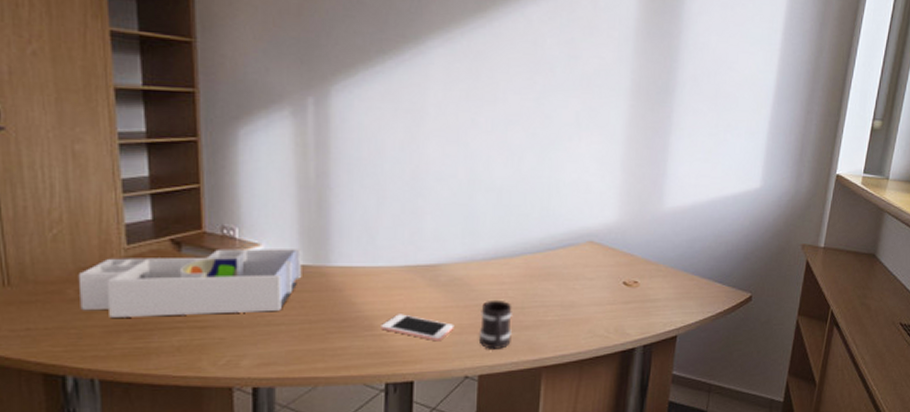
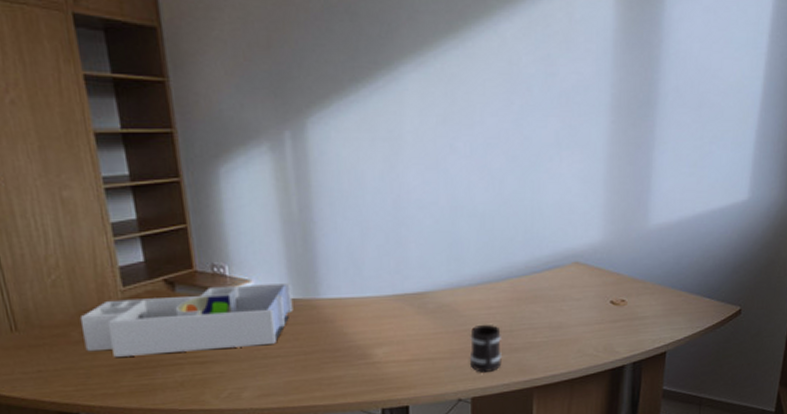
cell phone: present [381,314,454,342] -> none [373,342,445,367]

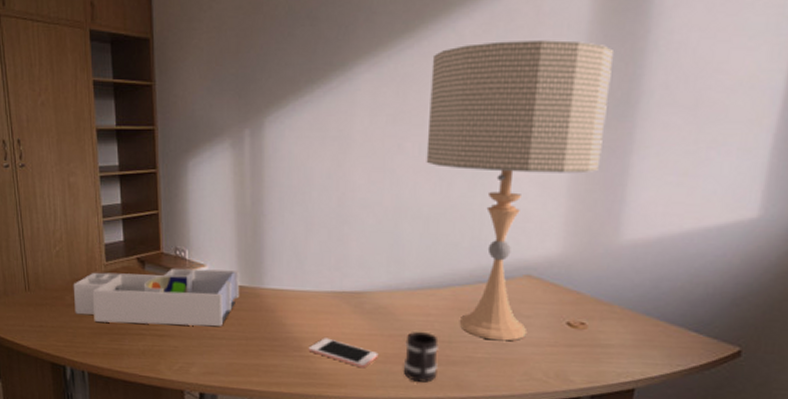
cell phone: none [373,342,445,367] -> present [308,338,379,369]
desk lamp: none [477,45,636,325] -> present [426,40,615,341]

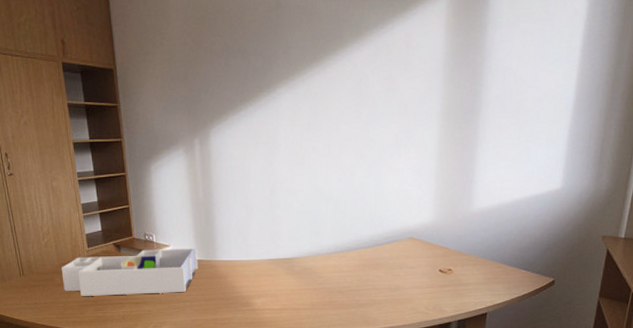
cell phone: present [308,338,379,369] -> none [254,294,307,315]
mug: present [403,331,439,383] -> none [325,284,350,321]
desk lamp: present [426,40,615,341] -> none [334,67,462,287]

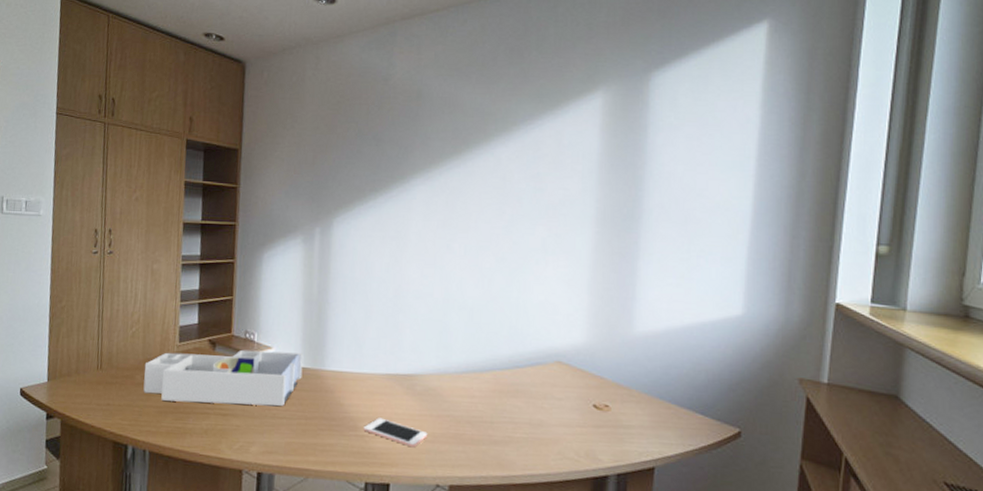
cell phone: none [254,294,307,315] -> present [363,418,428,448]

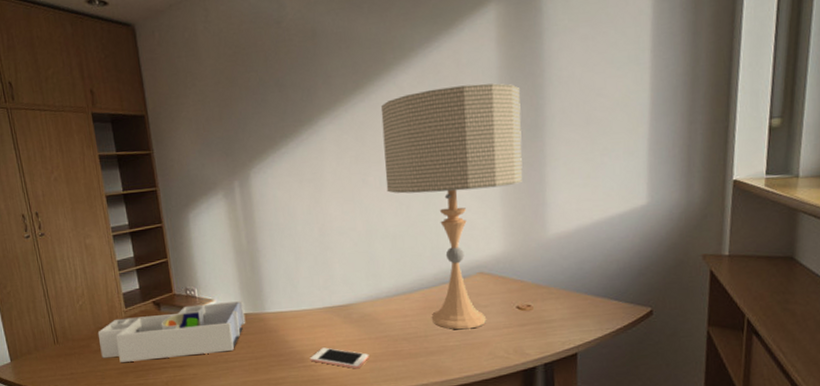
desk lamp: none [470,165,620,422] -> present [380,83,523,330]

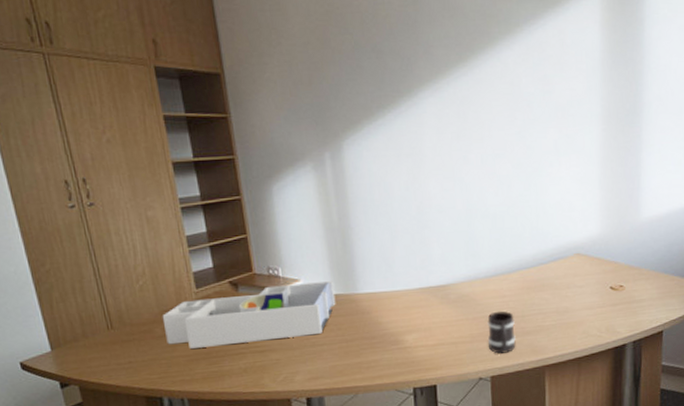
cell phone: present [310,347,370,369] -> none [404,329,466,350]
desk lamp: present [380,83,523,330] -> none [484,66,621,310]
mug: none [390,330,420,374] -> present [487,310,516,354]

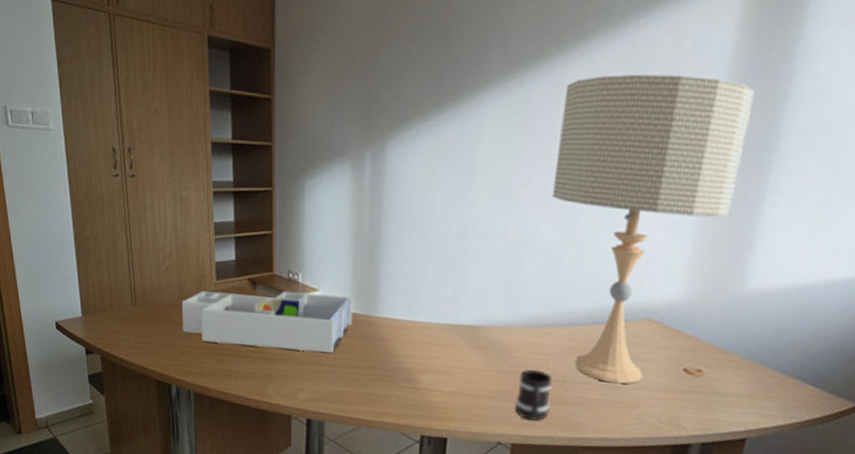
desk lamp: none [484,66,621,310] -> present [552,74,756,385]

